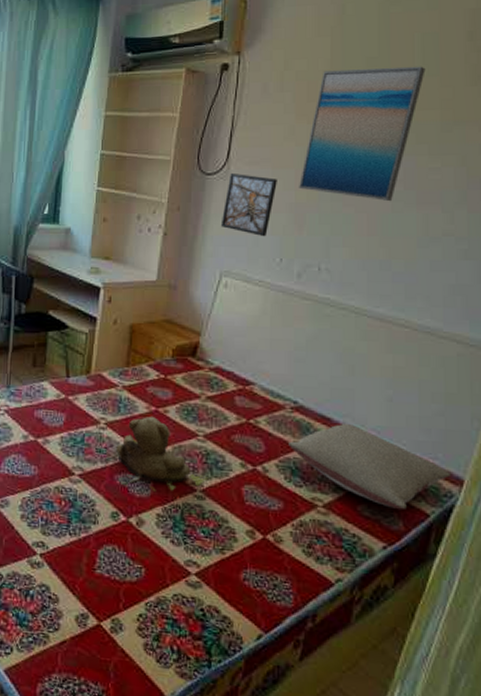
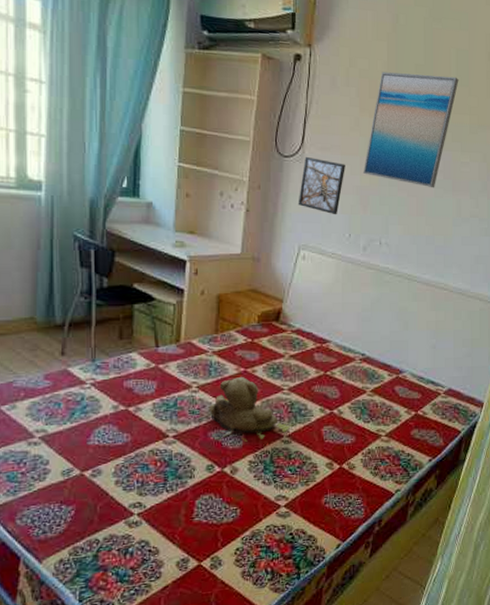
pillow: present [288,422,450,510] -> none [358,368,475,431]

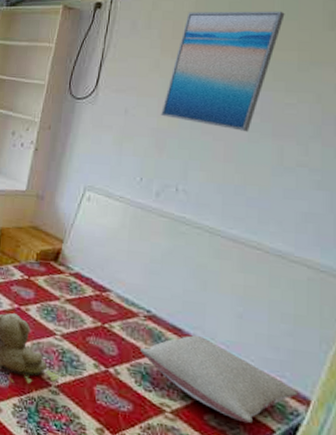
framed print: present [298,156,345,215] -> none [87,98,141,158]
pillow: none [358,368,475,431] -> present [140,334,297,424]

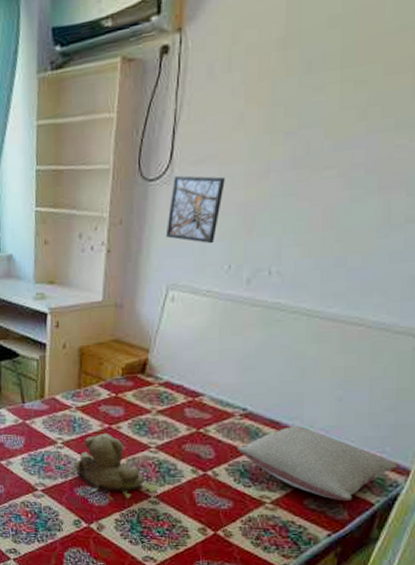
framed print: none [87,98,141,158] -> present [165,175,225,244]
wall art: present [161,11,285,132] -> none [249,18,398,190]

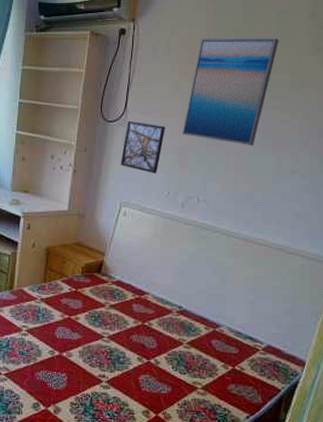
teddy bear: present [74,432,161,501] -> none [36,322,111,385]
pillow: present [238,425,397,502] -> none [175,322,296,388]
wall art: none [249,18,398,190] -> present [182,37,279,146]

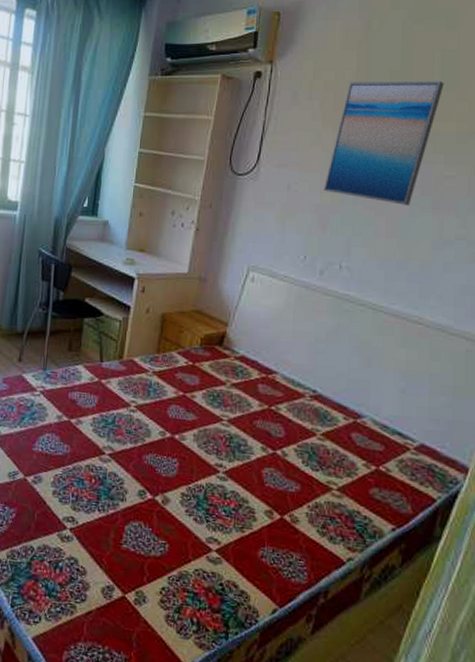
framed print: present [120,120,165,174] -> none [249,174,304,236]

